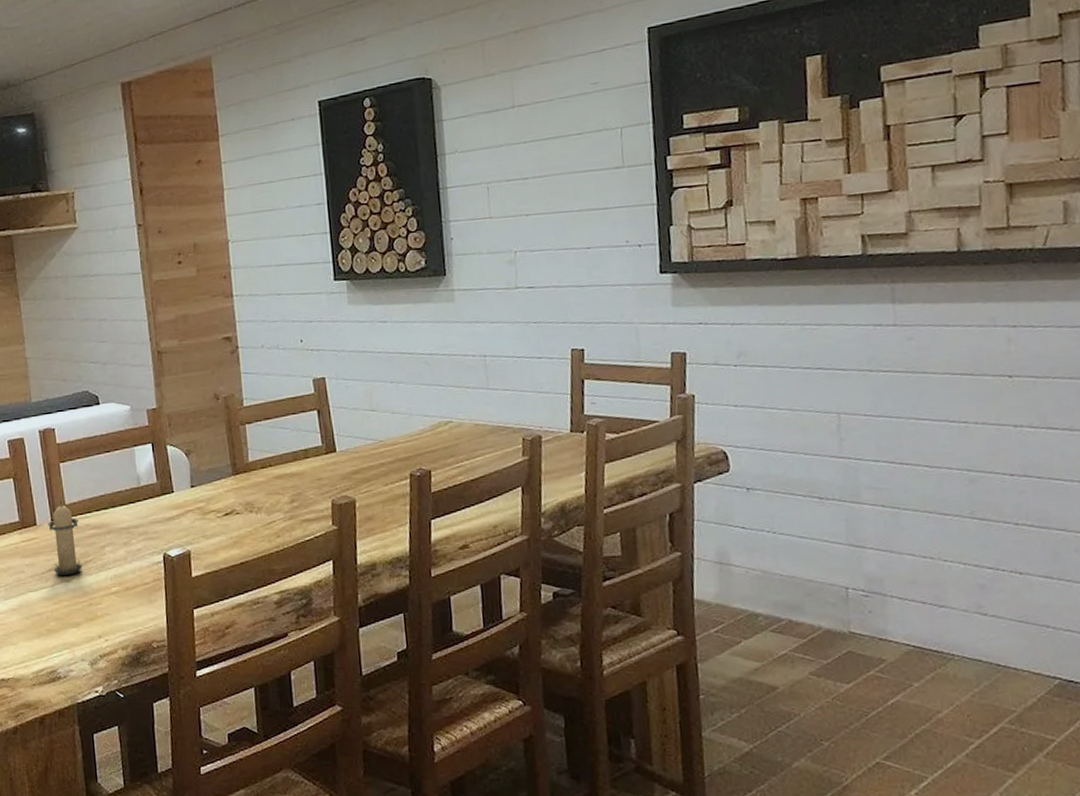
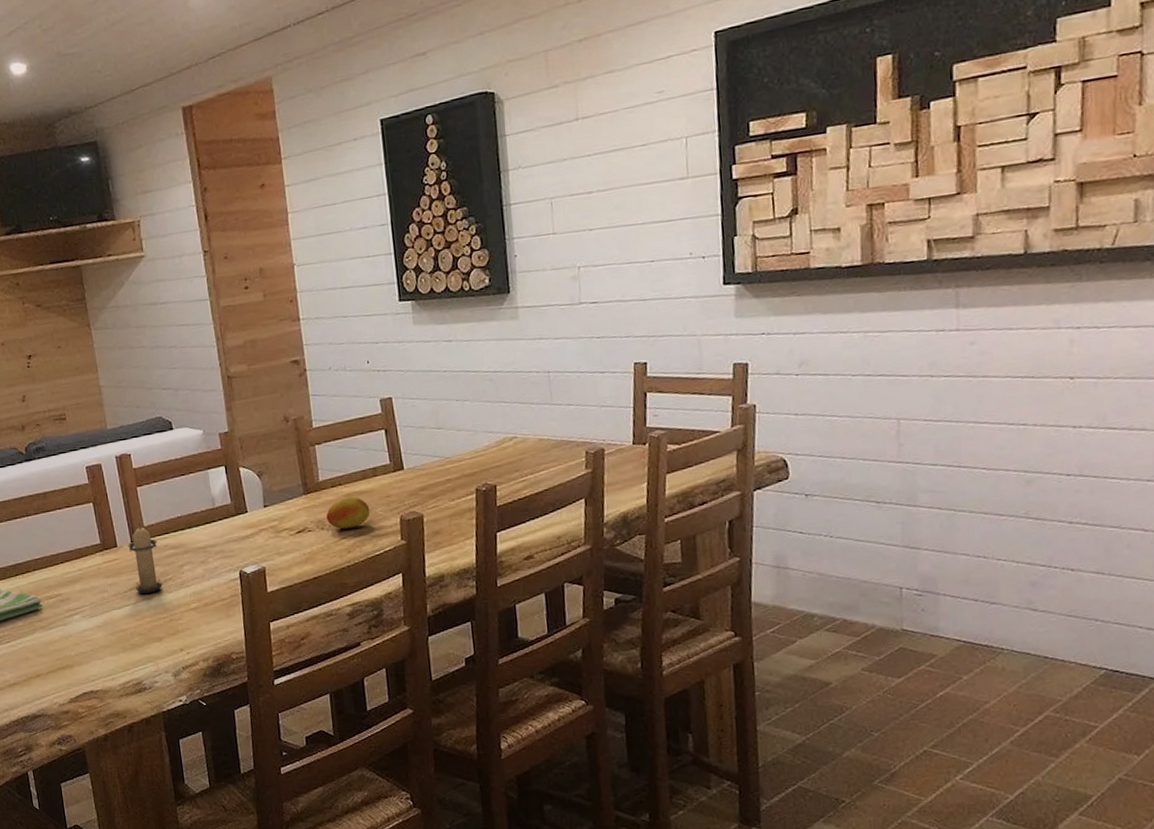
fruit: none [255,479,301,513] -> present [326,497,370,530]

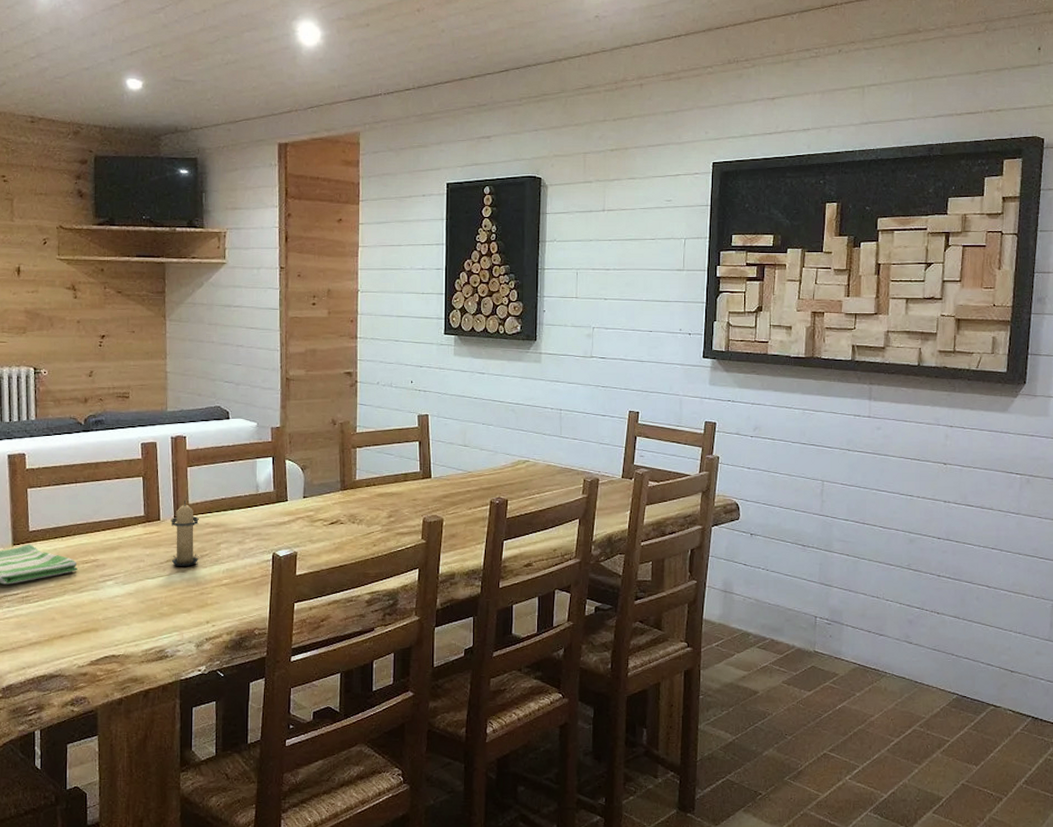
fruit: present [326,497,370,530] -> none [358,497,398,525]

